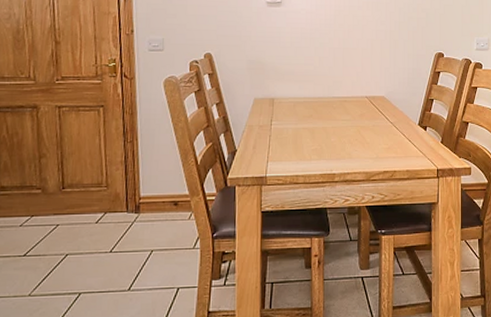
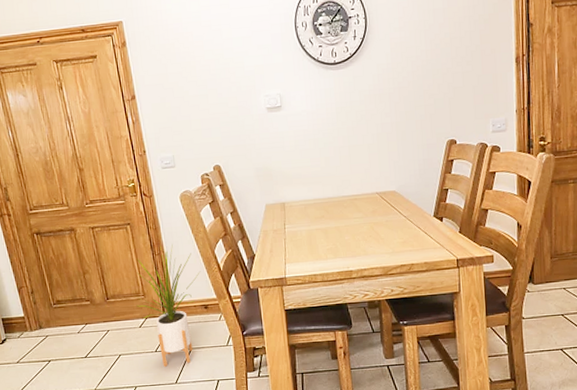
house plant: none [96,132,176,270] -> present [136,245,201,367]

